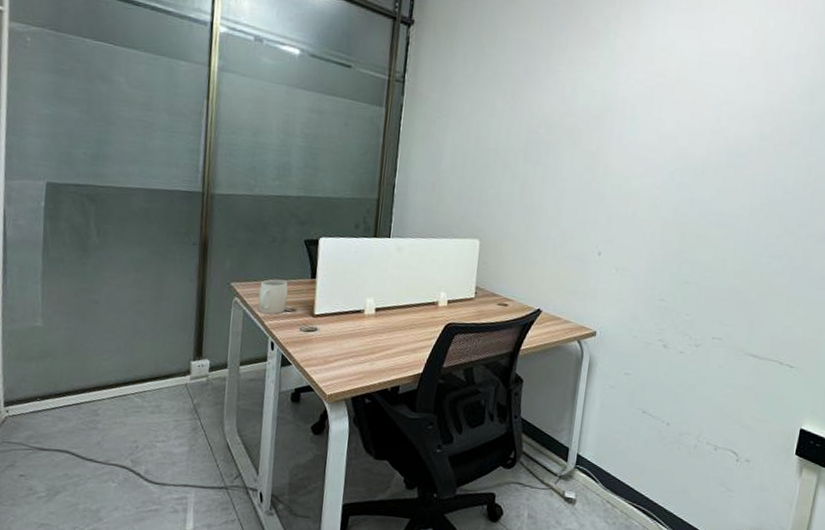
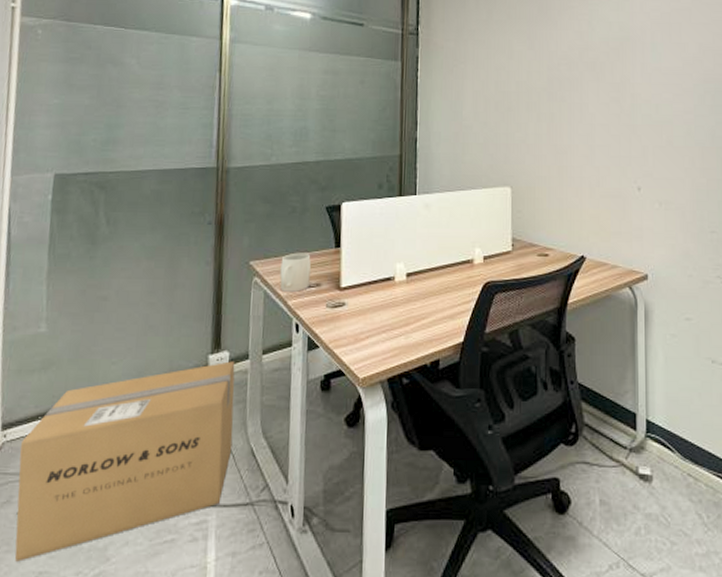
box: none [19,368,215,514] -> present [14,361,235,562]

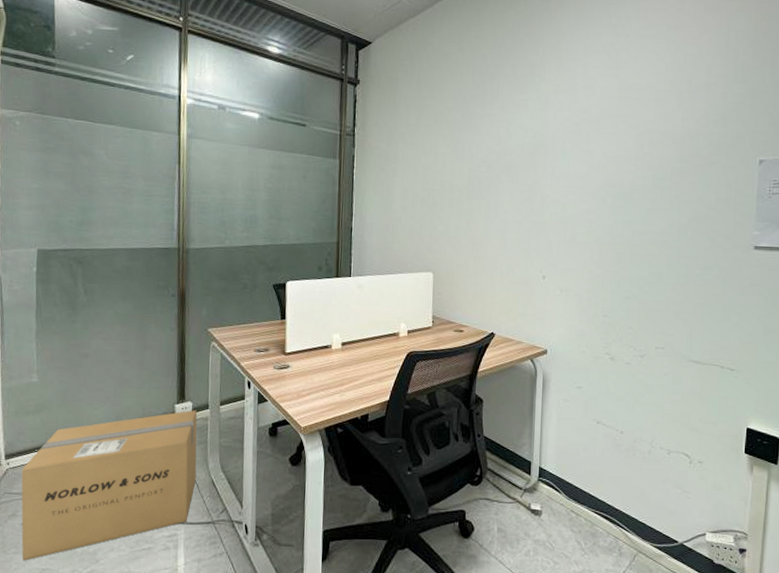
mug: present [279,252,312,292] -> none [234,322,261,355]

